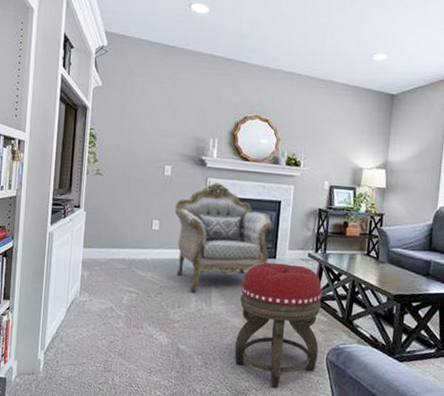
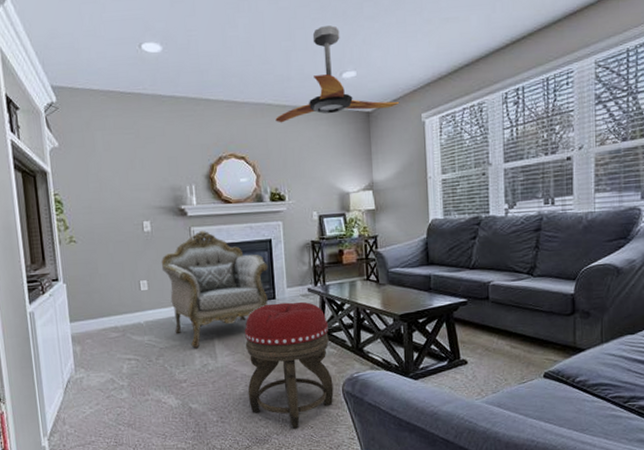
ceiling fan: none [303,9,424,94] -> present [275,25,399,123]

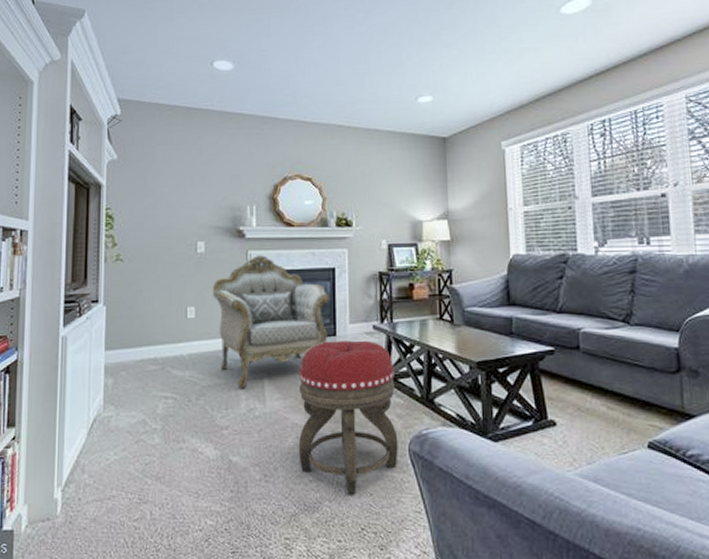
ceiling fan: present [275,25,399,123] -> none [346,51,477,145]

